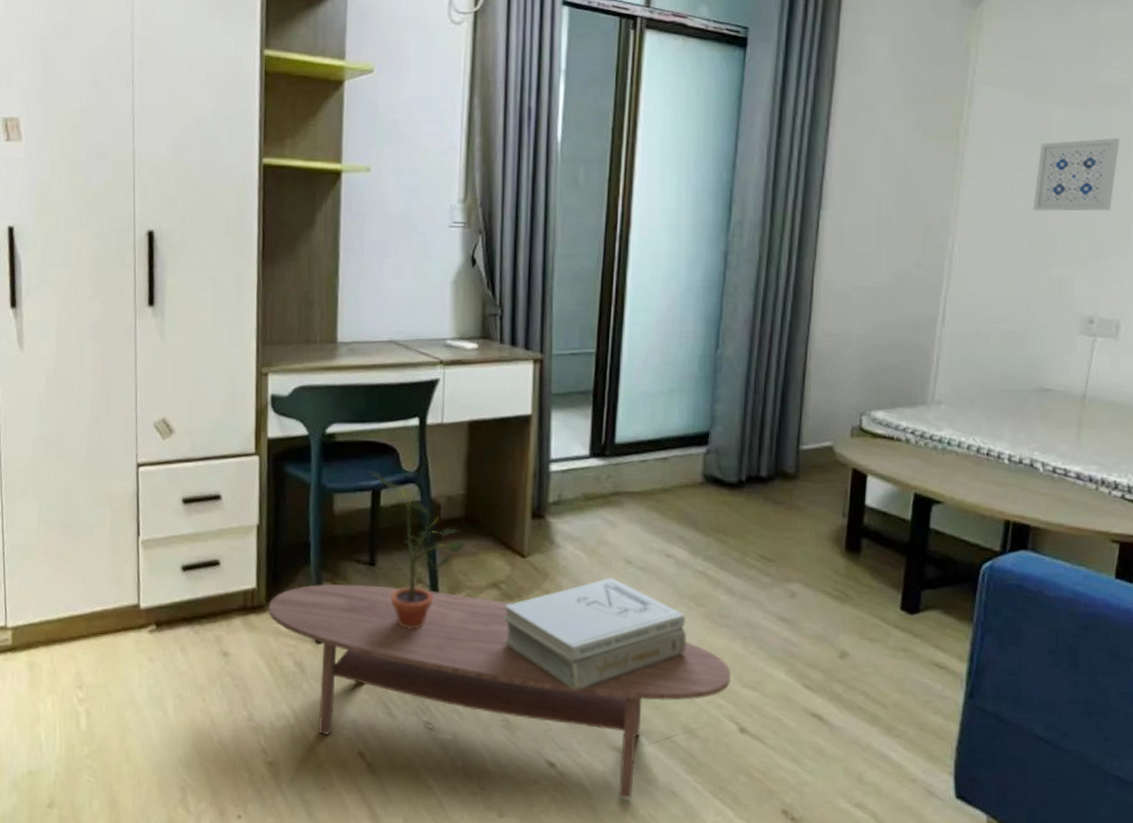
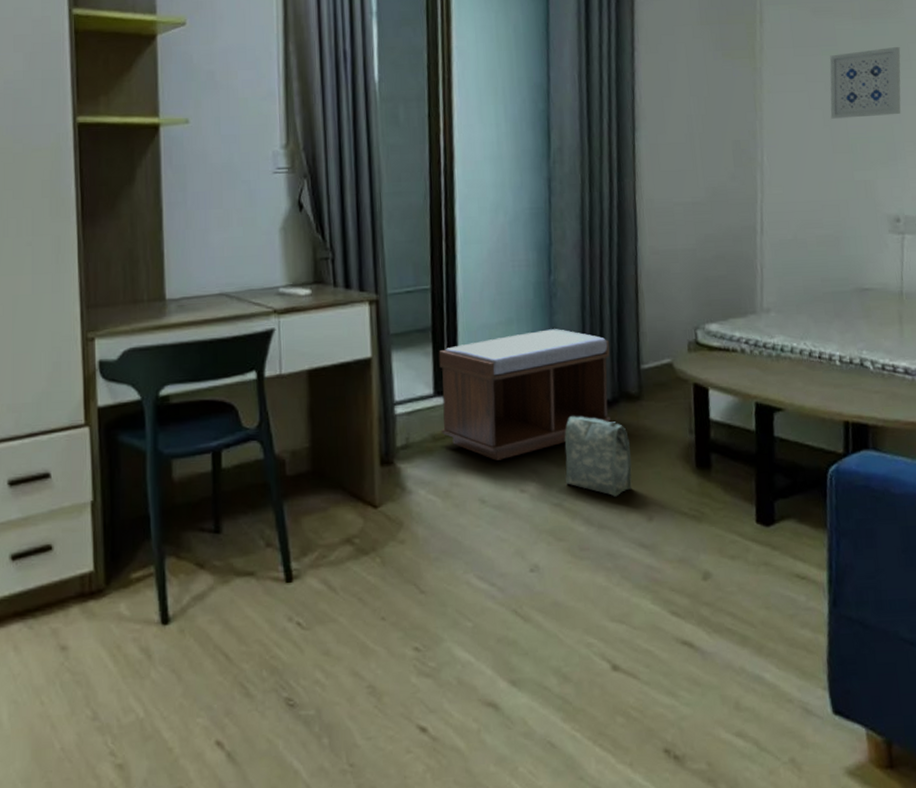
coffee table: present [269,584,732,799] -> none [109,553,599,758]
potted plant: present [370,471,466,629] -> none [209,431,315,598]
book: present [504,577,687,690] -> none [359,519,551,645]
bench: none [593,402,771,525] -> present [439,329,611,461]
bag: none [712,489,780,571] -> present [565,416,632,497]

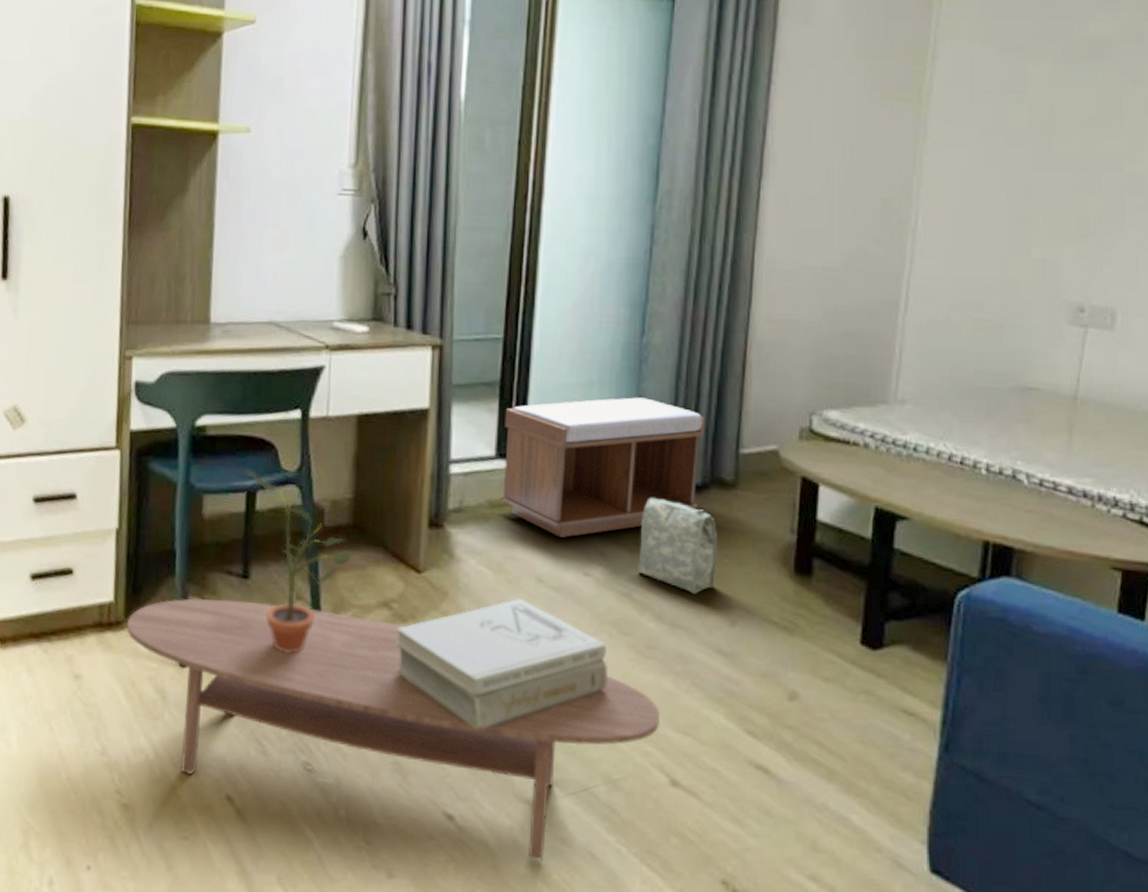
coffee table: none [109,553,599,758] -> present [127,598,661,861]
potted plant: none [209,431,315,598] -> present [244,470,353,653]
book: none [359,519,551,645] -> present [395,598,609,730]
wall art: present [830,46,901,119] -> none [1009,99,1111,183]

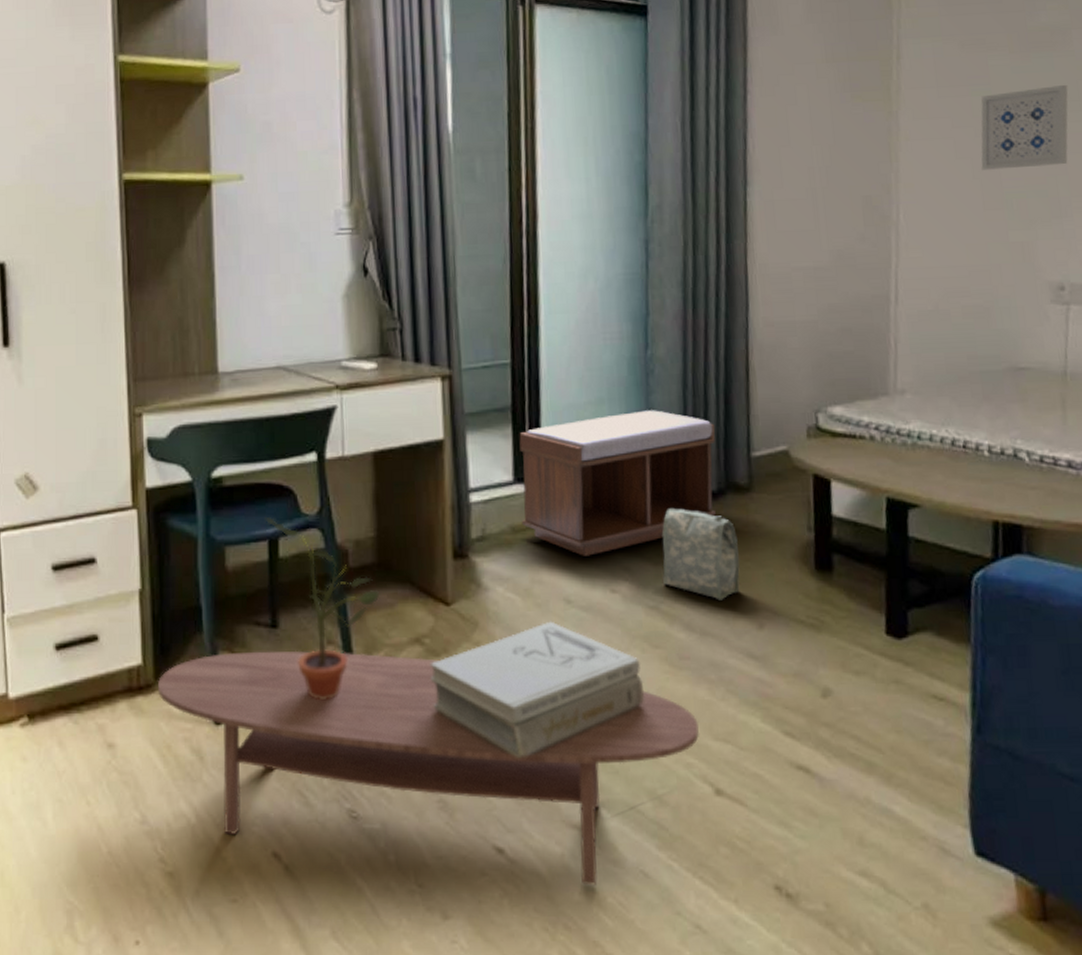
wall art: none [1009,99,1111,183] -> present [981,84,1068,170]

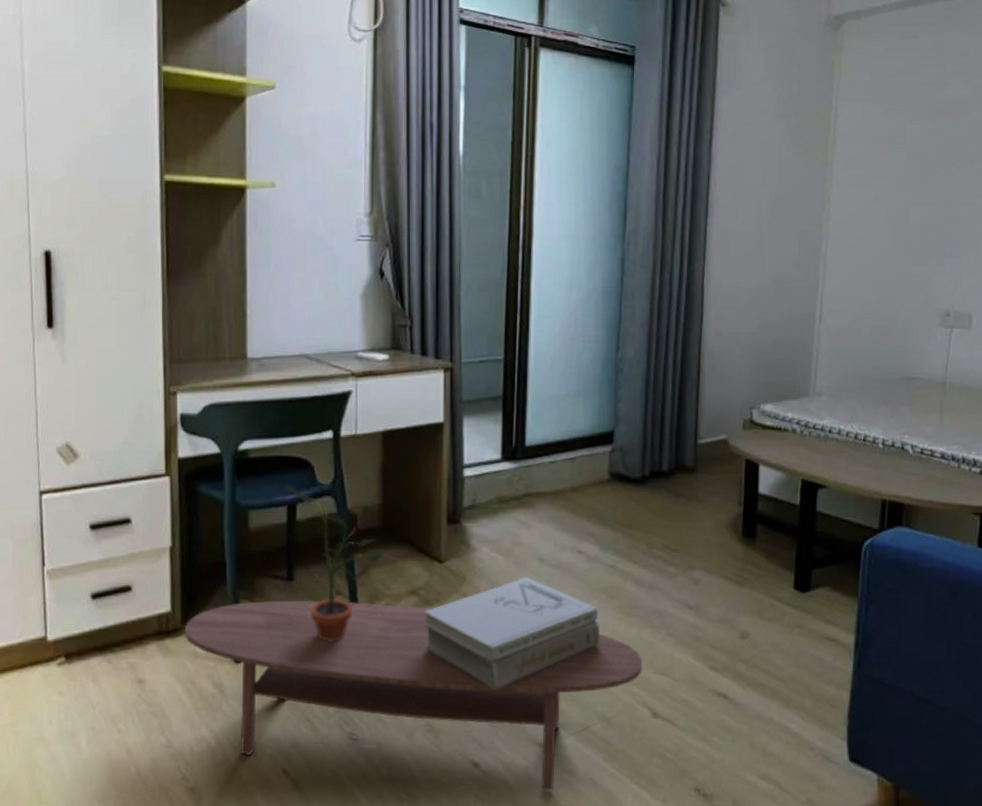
bench: present [519,410,716,556] -> none [506,403,670,523]
bag: present [662,509,740,601] -> none [621,485,683,561]
wall art: present [981,84,1068,170] -> none [894,148,965,215]

